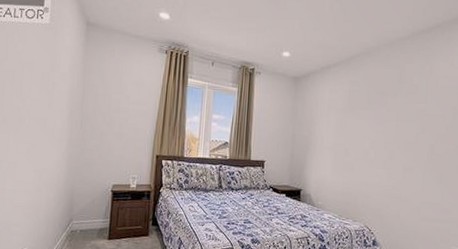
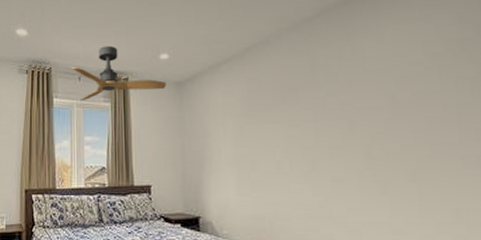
ceiling fan: none [206,38,285,84] -> present [71,45,166,102]

